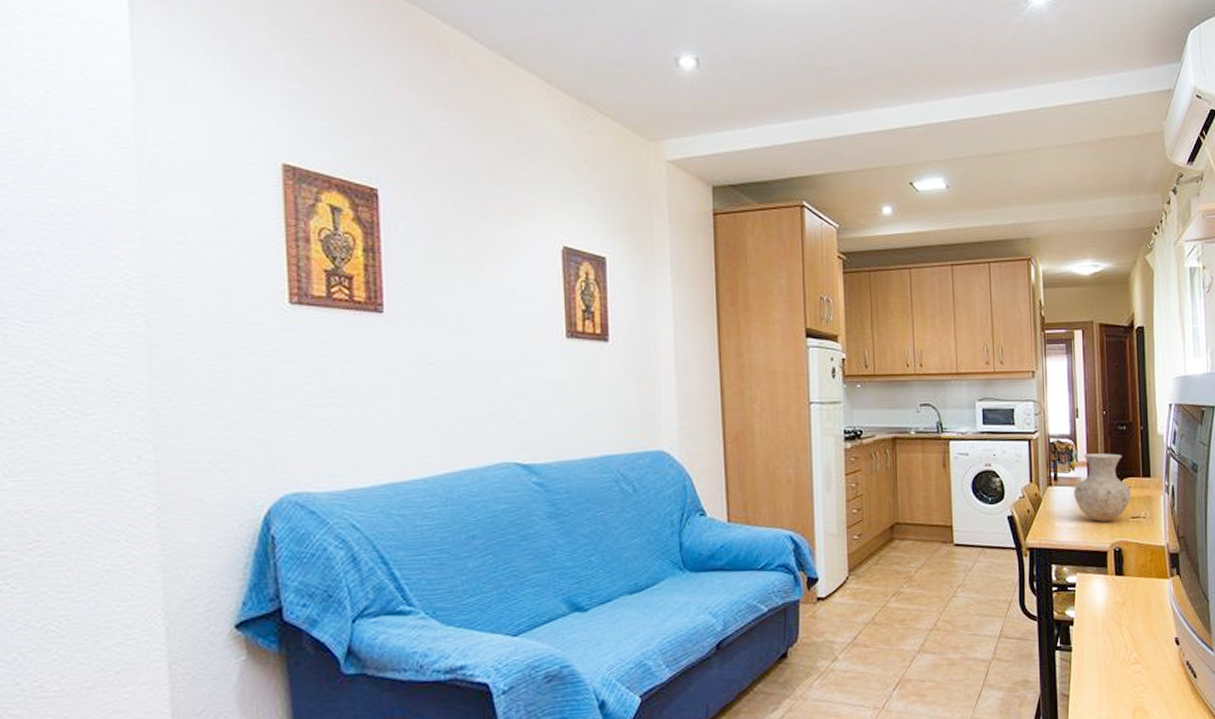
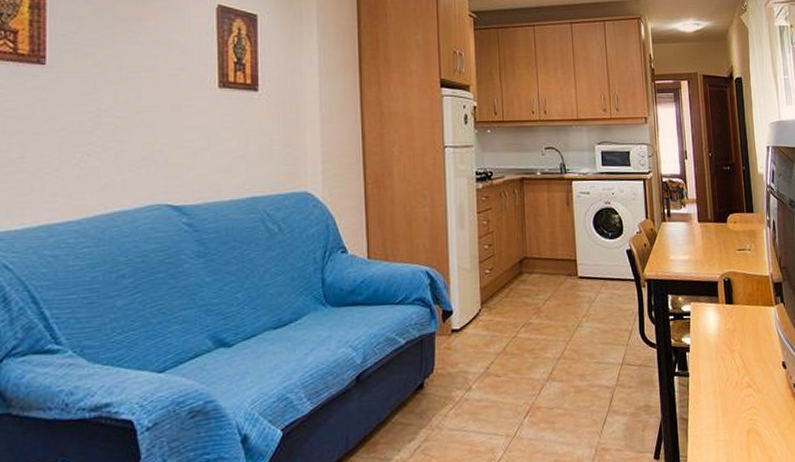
vase: present [1074,453,1131,522] -> none [685,191,737,254]

